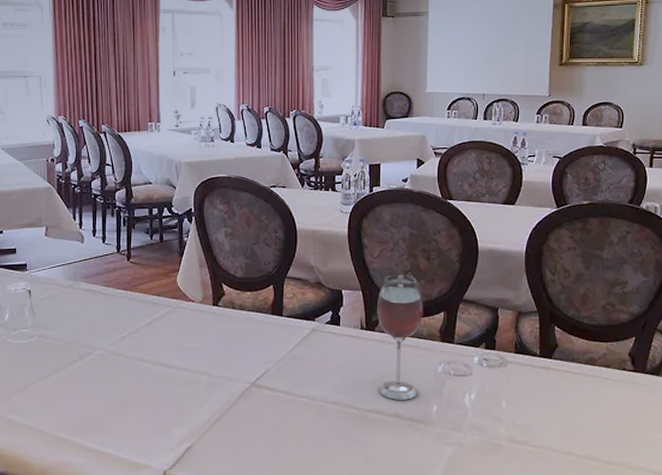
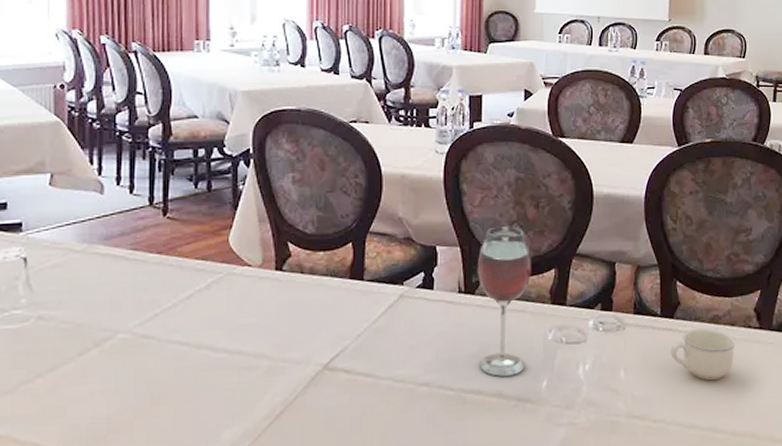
cup: none [548,369,610,415] -> present [670,328,735,381]

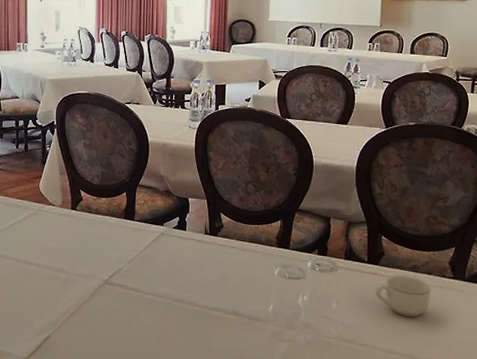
wineglass: present [477,226,532,376] -> none [219,185,263,299]

